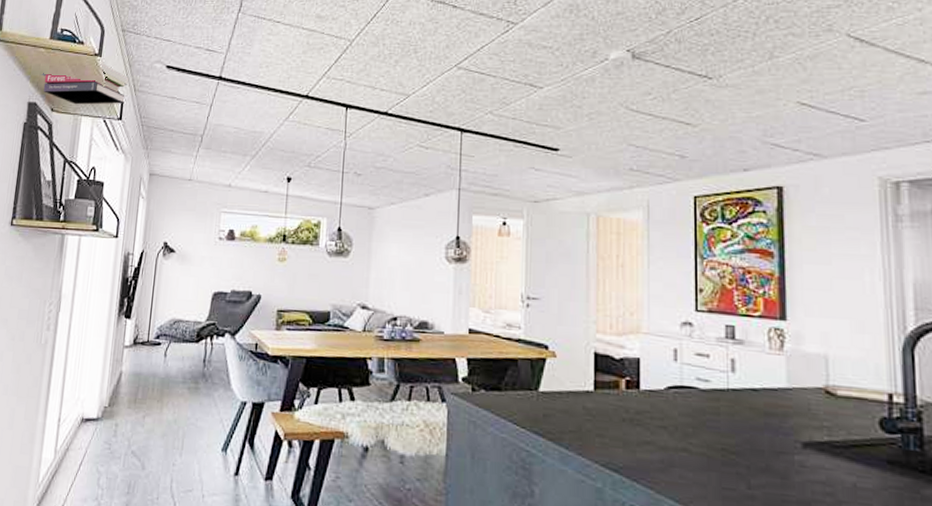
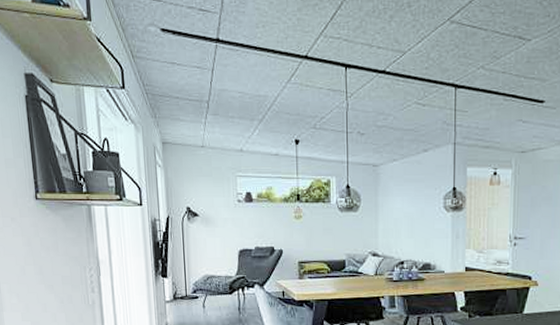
books: present [40,62,128,105] -> none [31,27,125,74]

